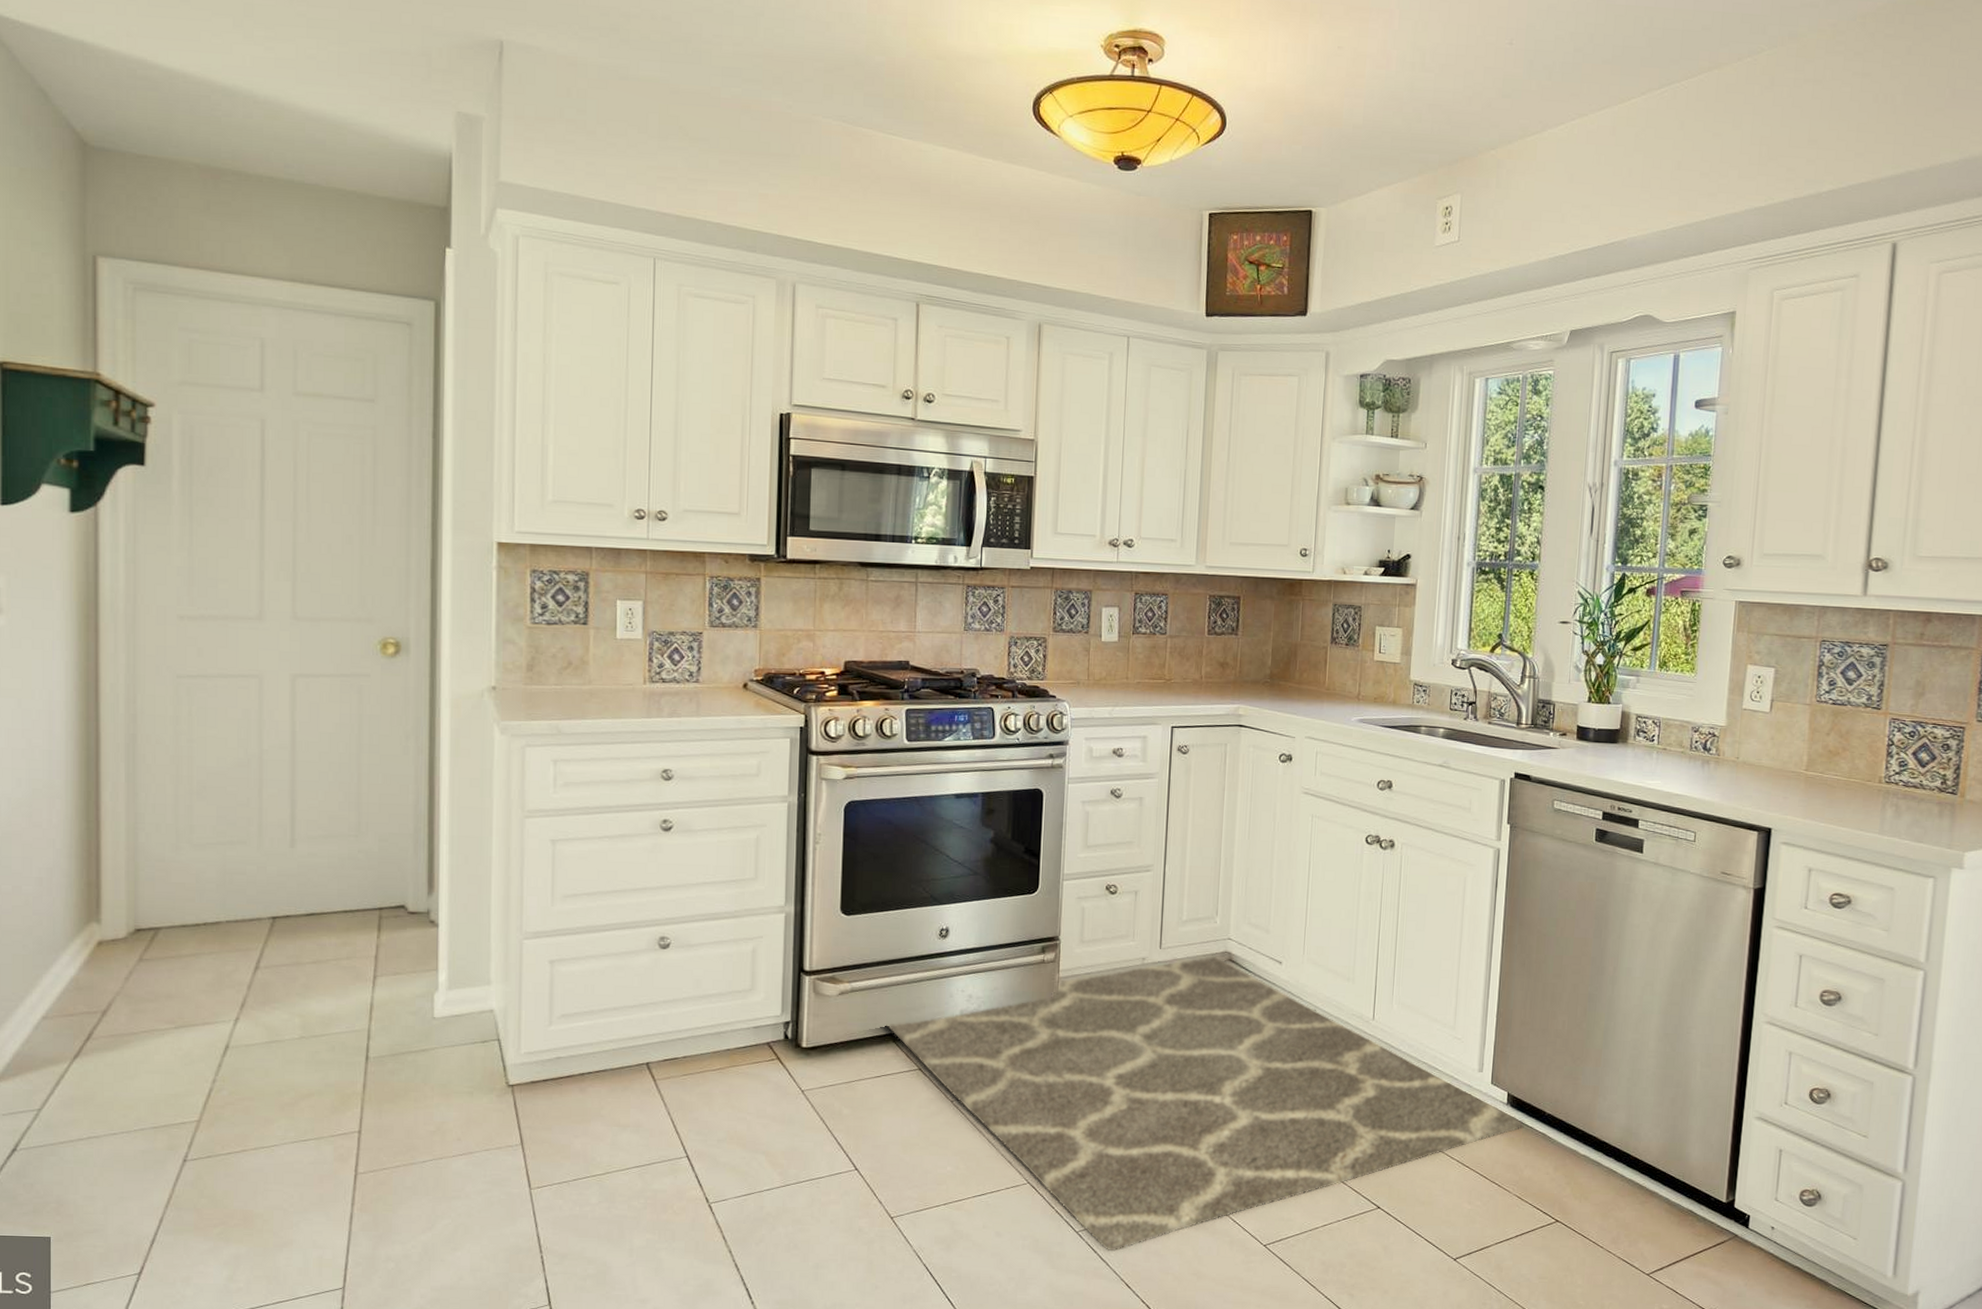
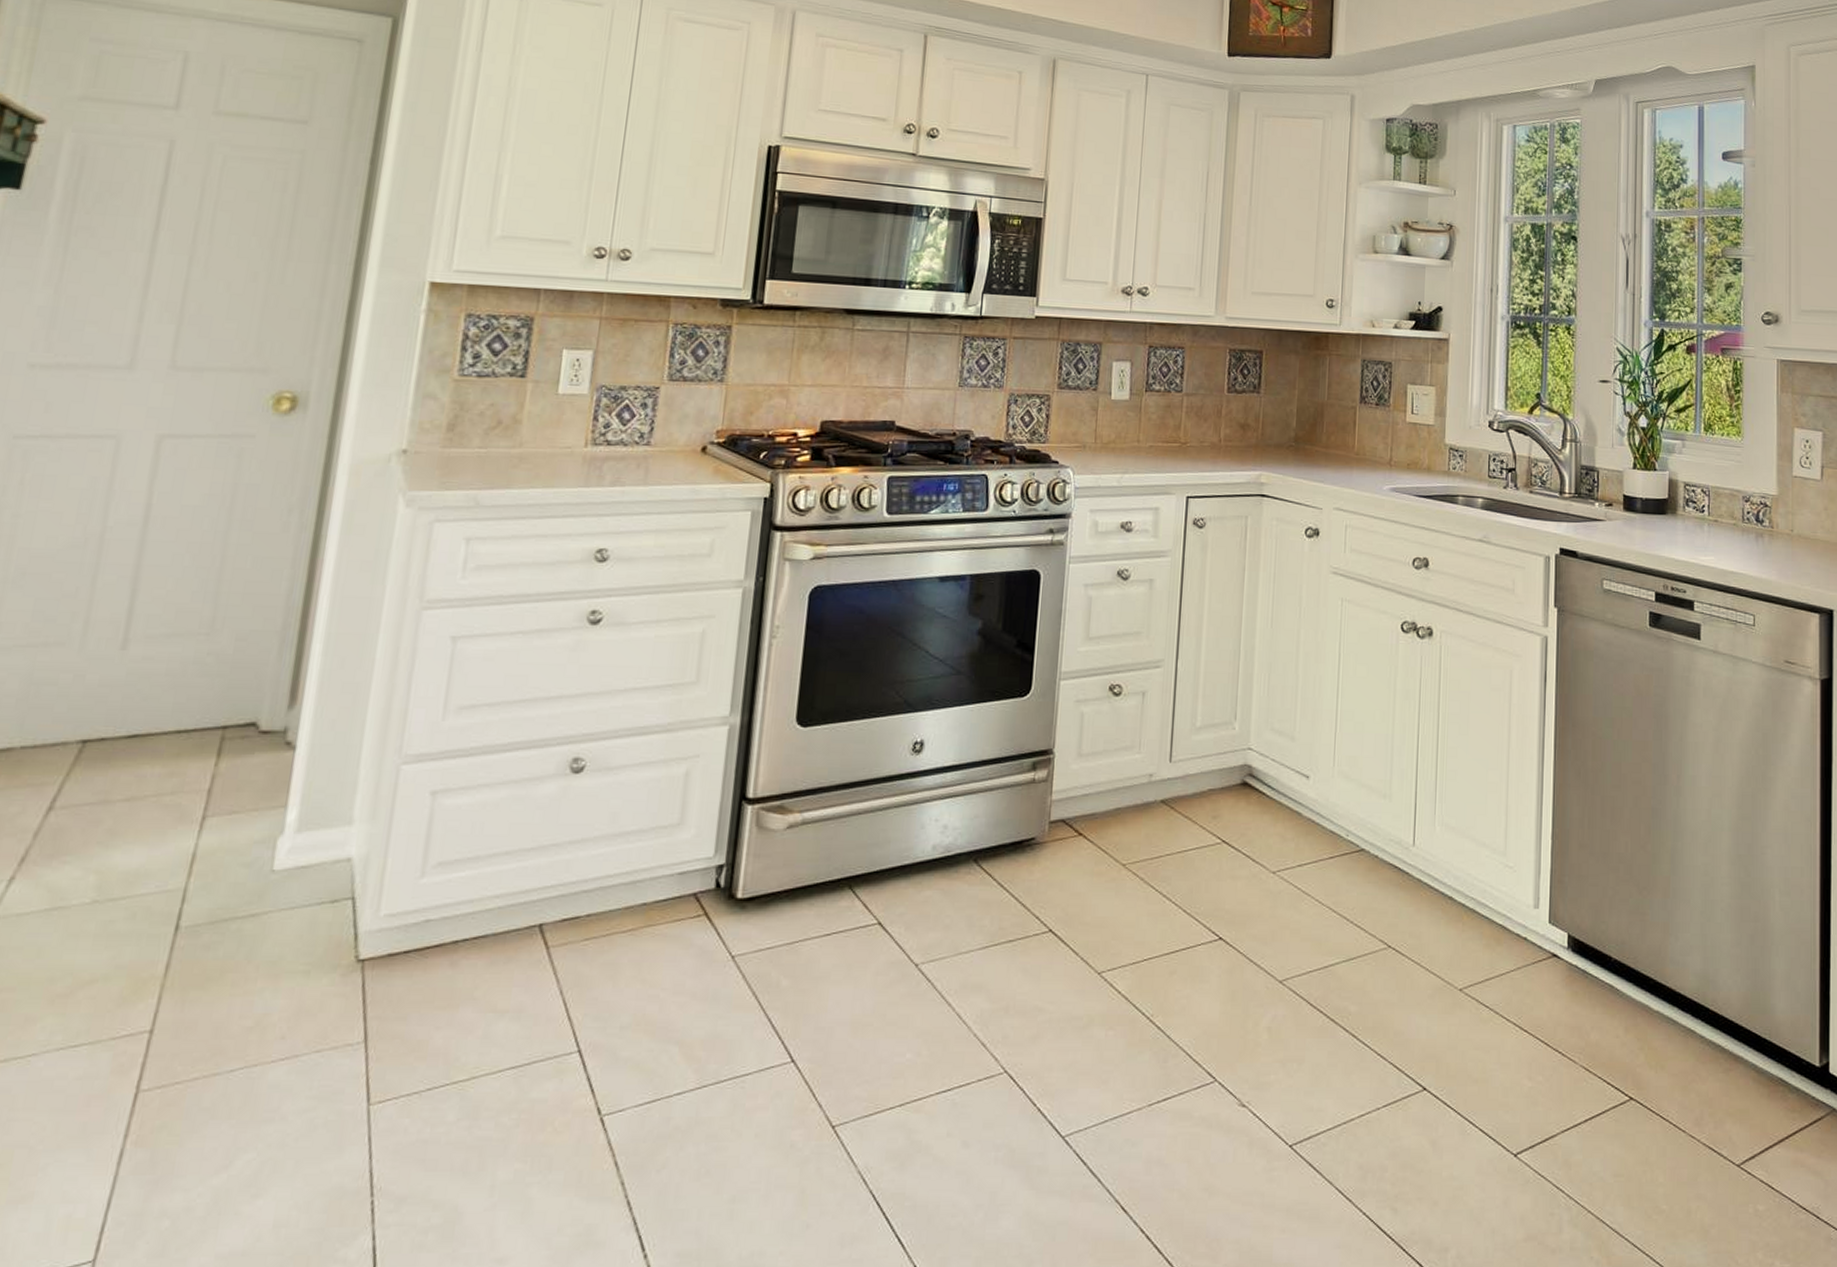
rug: present [886,955,1523,1252] -> none [842,769,1587,1162]

